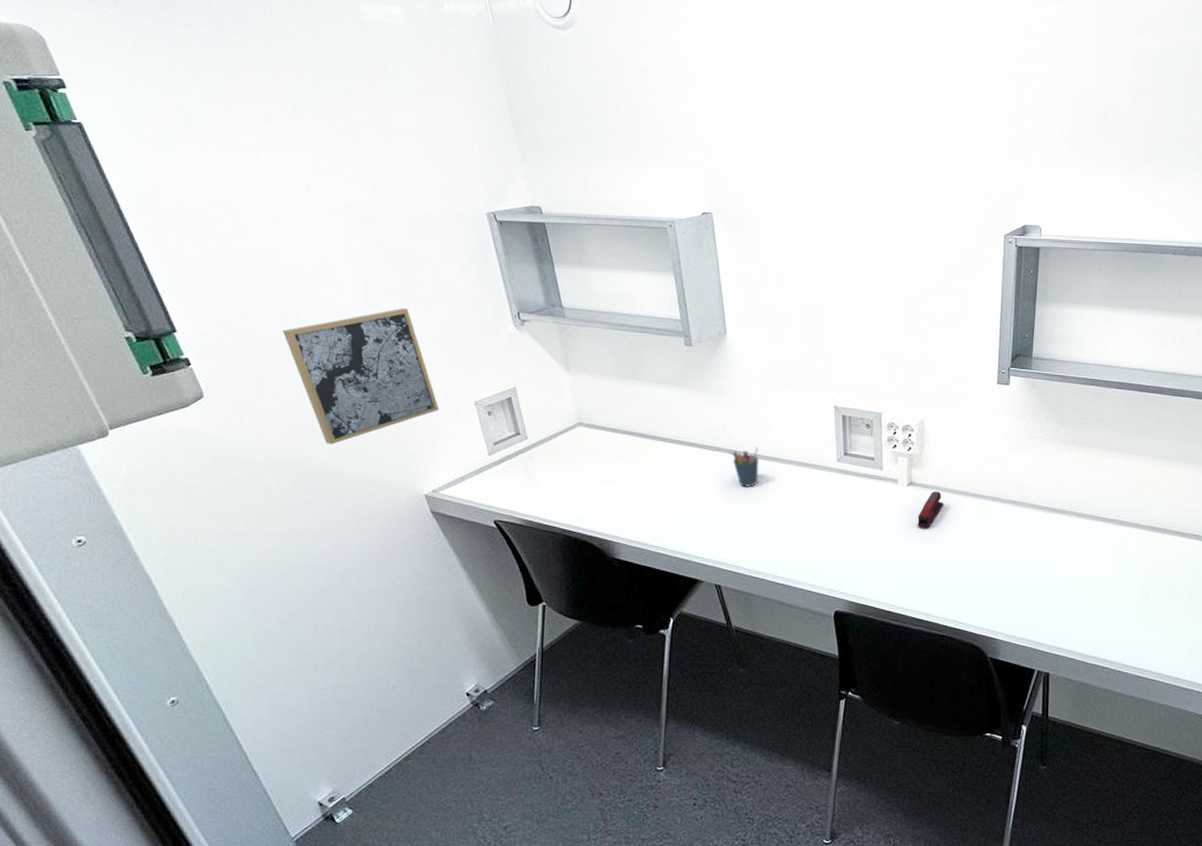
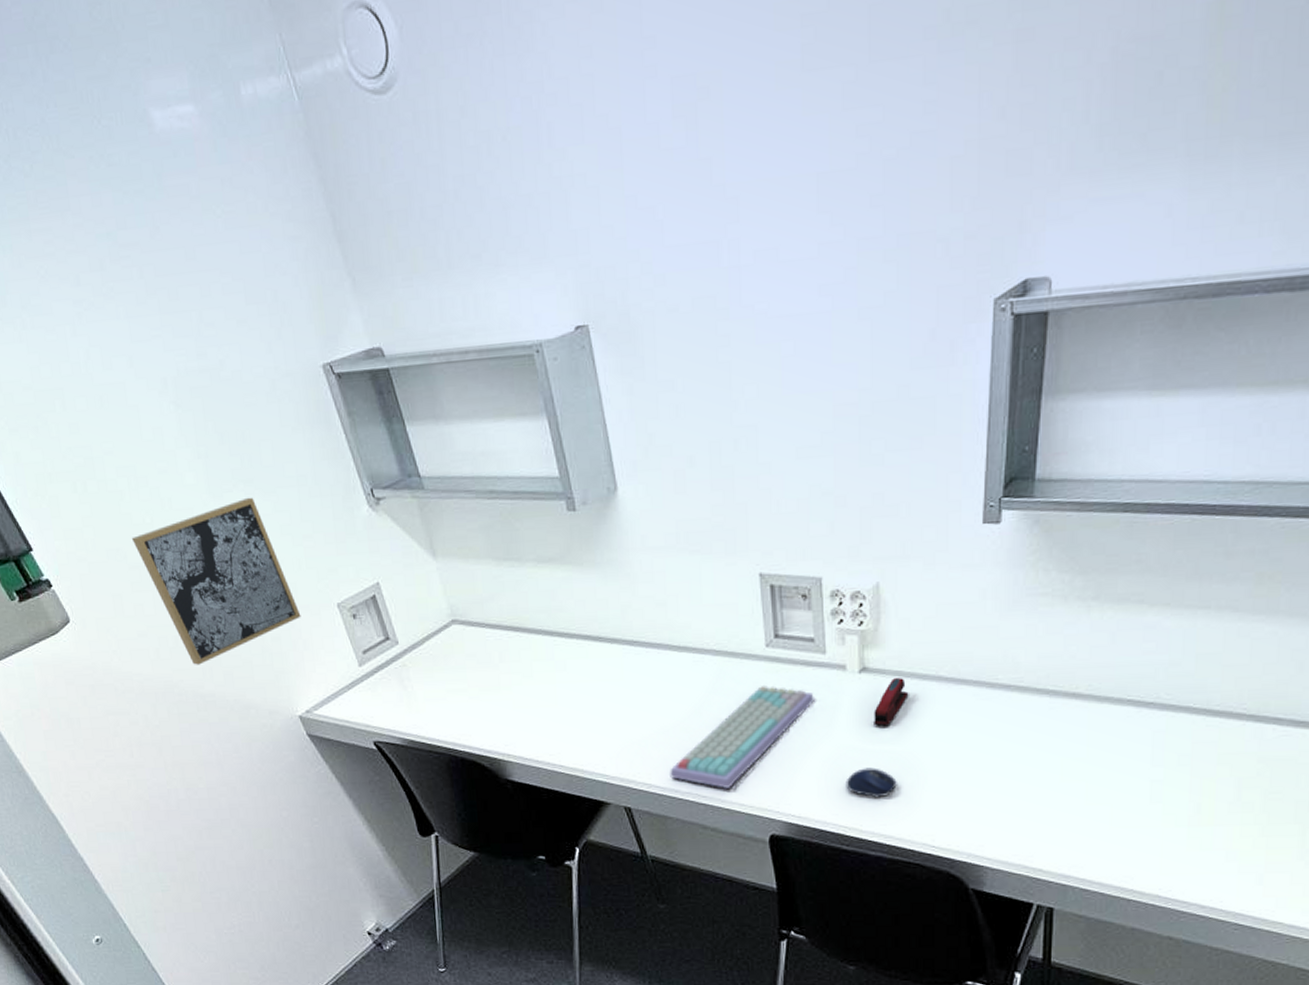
pen holder: present [732,446,759,487] -> none [634,634,668,687]
keyboard: none [755,492,873,572] -> present [670,686,814,788]
computer mouse: none [895,559,934,582] -> present [846,767,897,797]

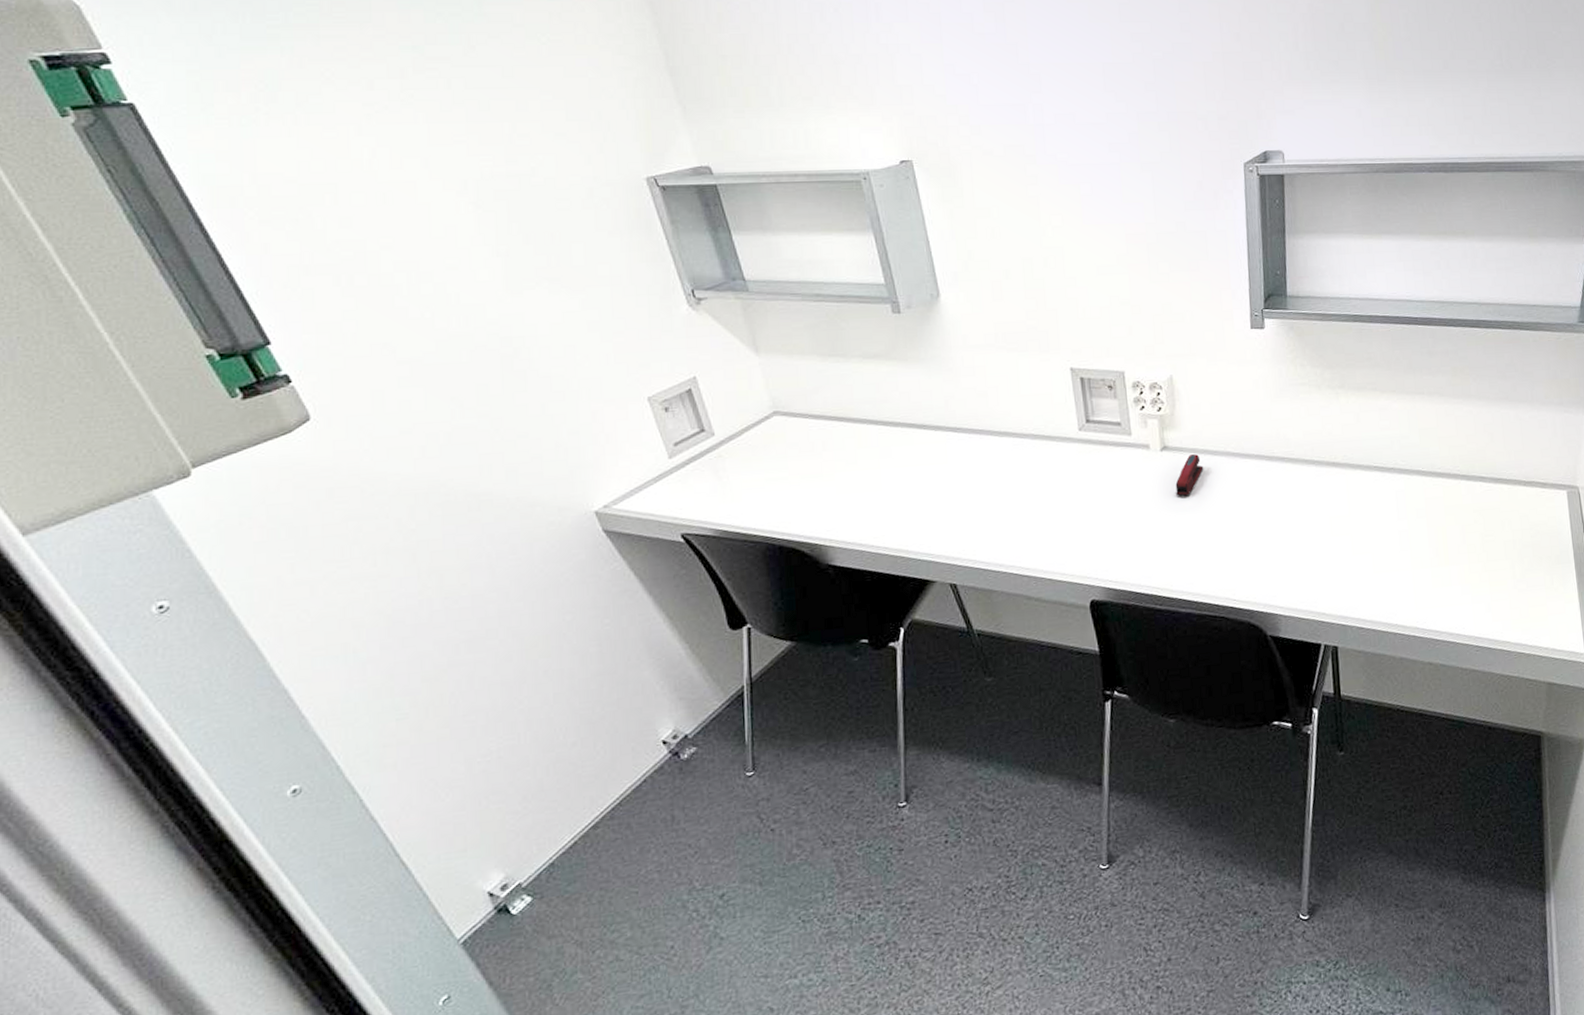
wall art: present [131,497,301,665] -> none [404,294,605,463]
keyboard: present [670,686,814,788] -> none [994,465,1124,560]
computer mouse: present [846,767,897,797] -> none [1155,533,1200,559]

